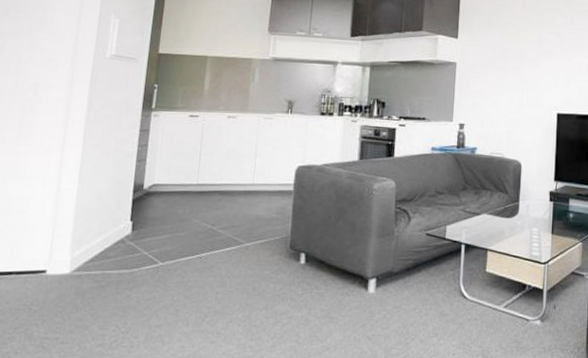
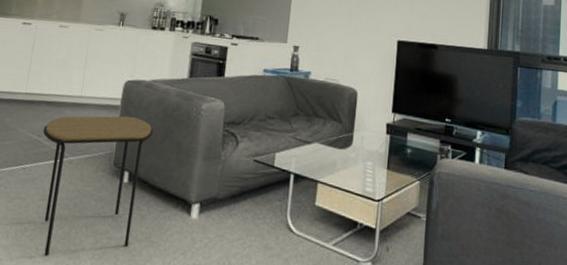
side table: none [217,200,328,340] -> present [42,116,154,257]

